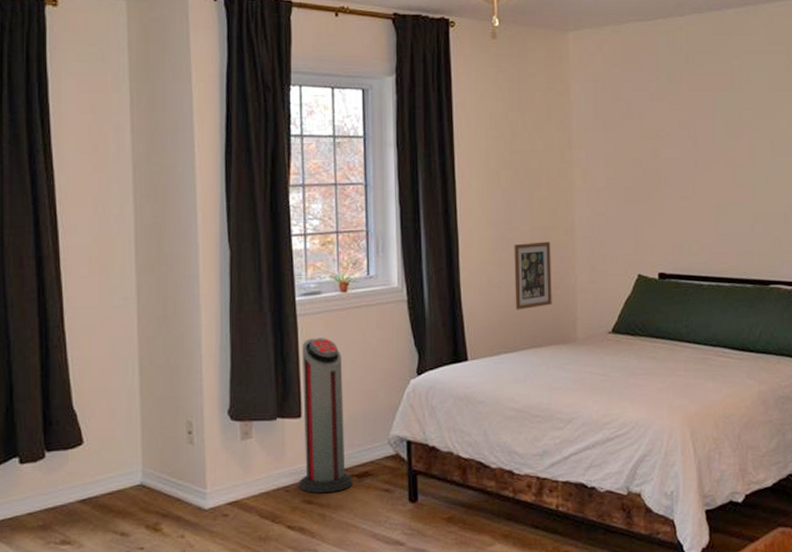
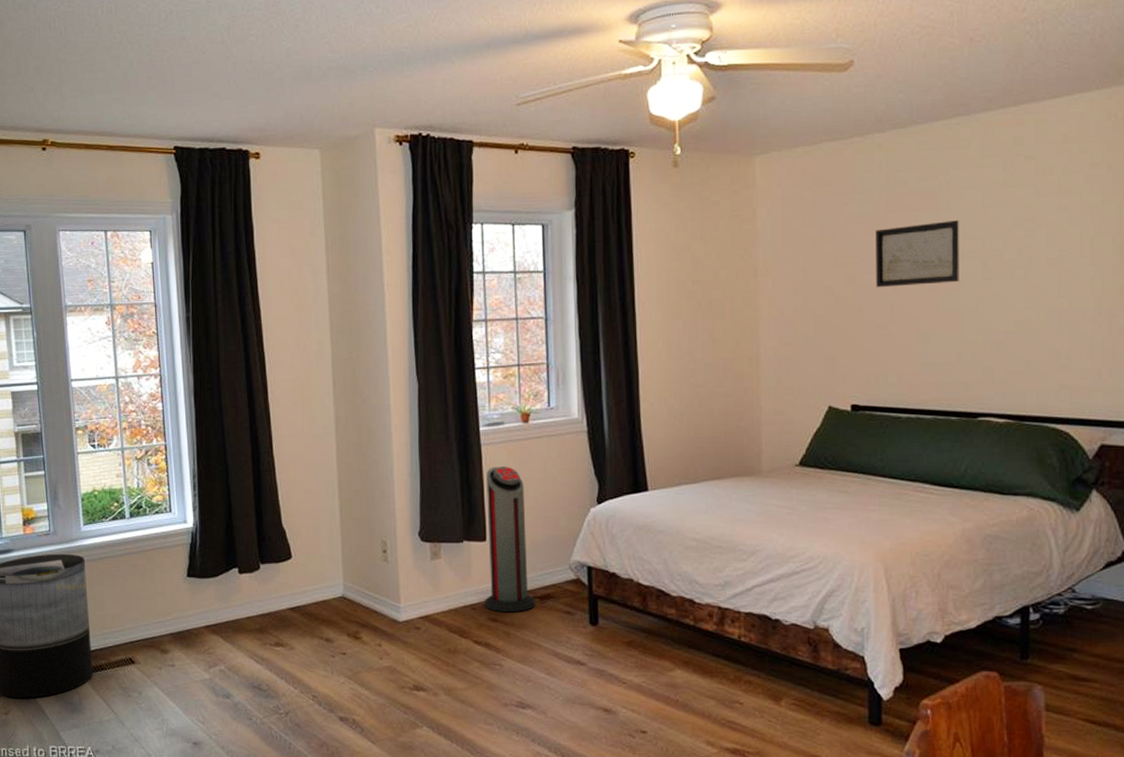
picture frame: present [514,241,552,310] -> none [696,373,735,442]
wall art: none [678,101,751,161] -> present [876,220,959,288]

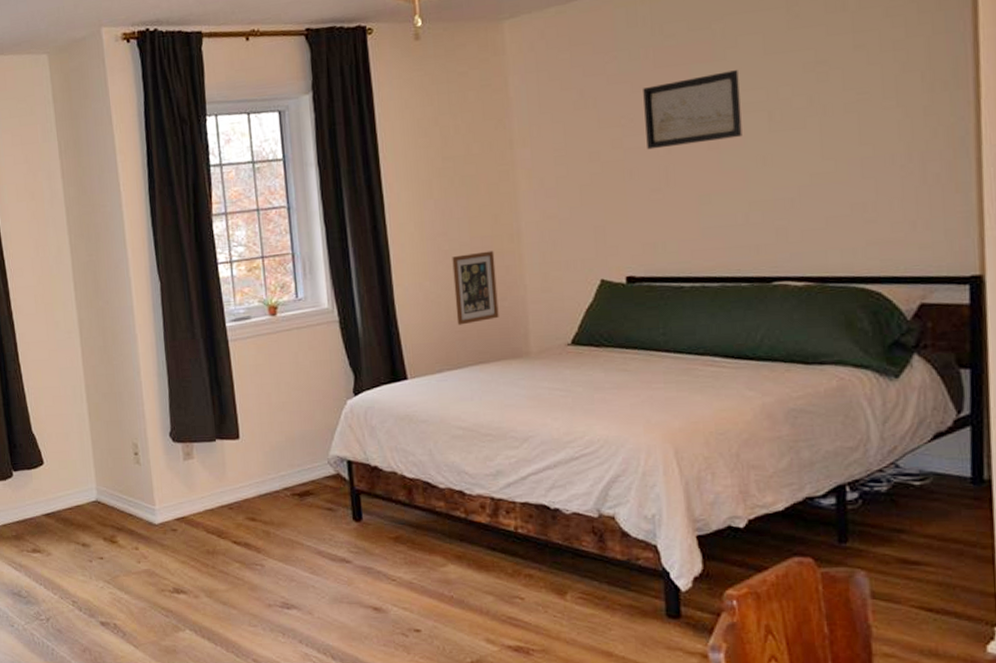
air purifier: present [485,466,536,613] -> none [236,361,295,512]
picture frame: none [696,373,735,442] -> present [452,251,499,325]

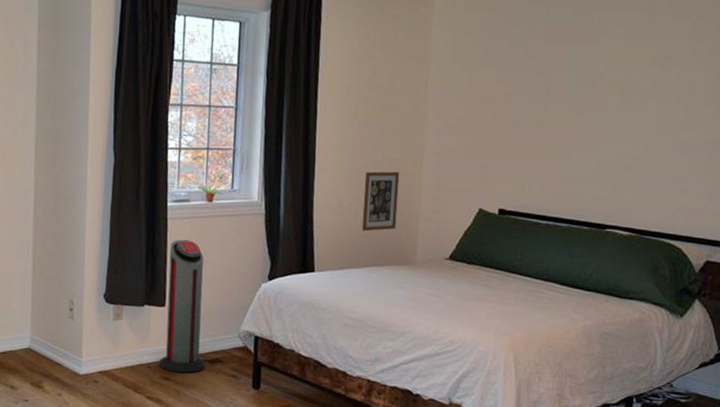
air purifier: none [236,361,295,512] -> present [159,239,206,373]
wall art: present [643,70,742,150] -> none [530,53,606,108]

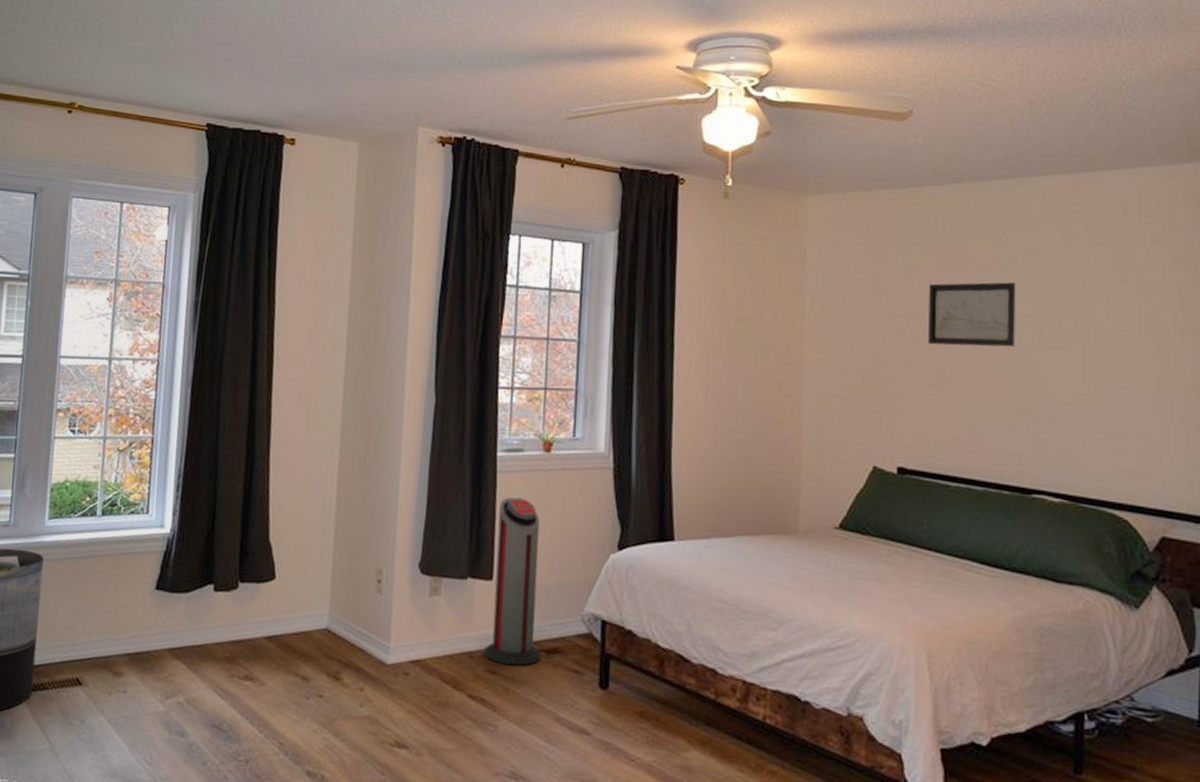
picture frame: present [361,171,400,232] -> none [730,419,775,492]
wall art: none [530,53,606,108] -> present [928,282,1016,347]

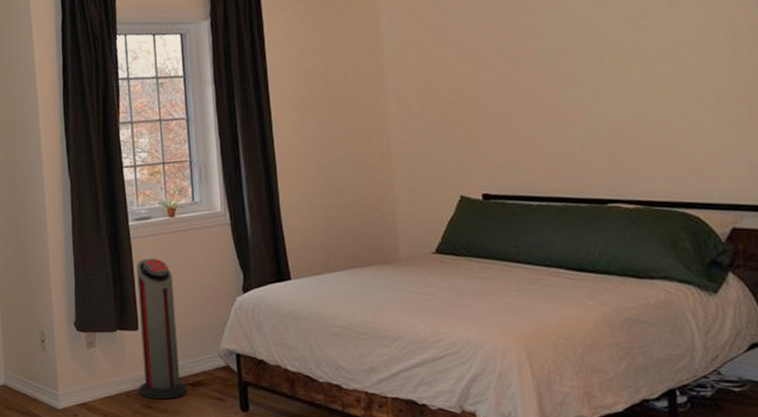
wall art: present [928,282,1016,347] -> none [494,19,578,83]

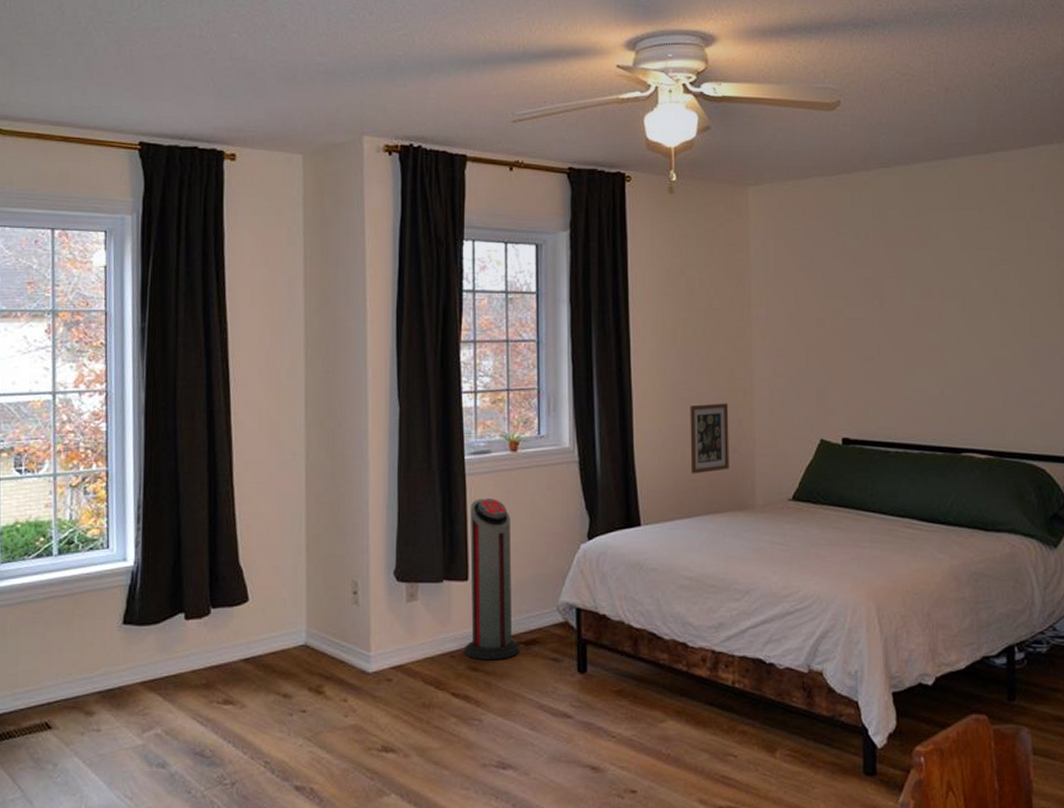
picture frame: none [331,166,372,232] -> present [690,403,729,474]

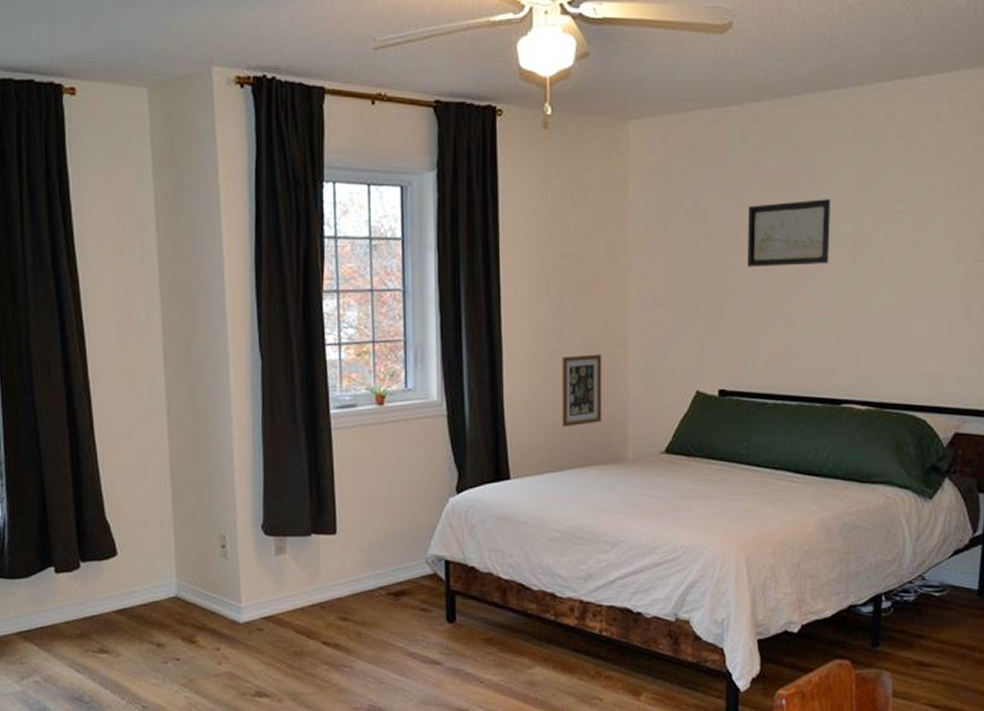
air purifier: present [465,498,520,661] -> none [334,453,390,611]
wall art: none [863,259,941,322] -> present [747,199,831,267]

